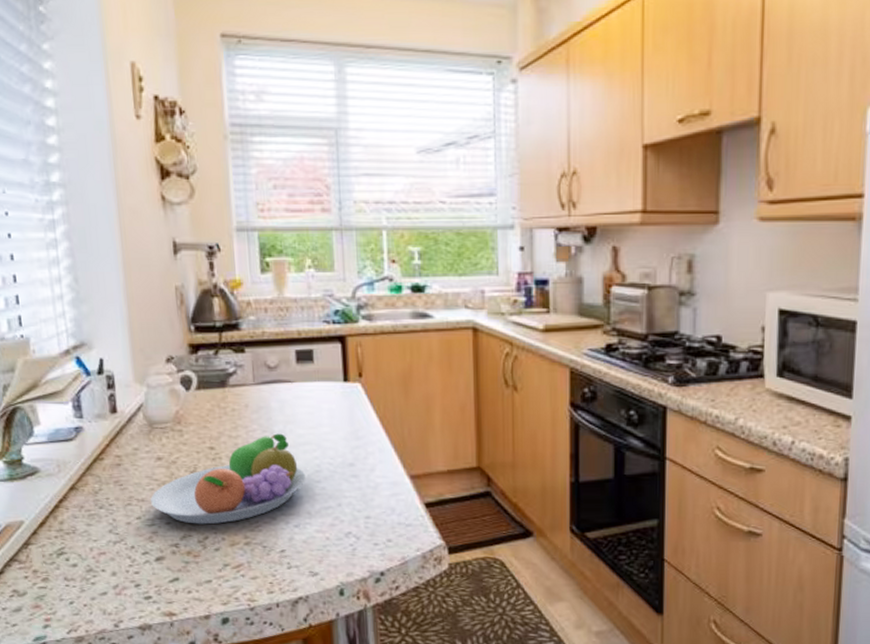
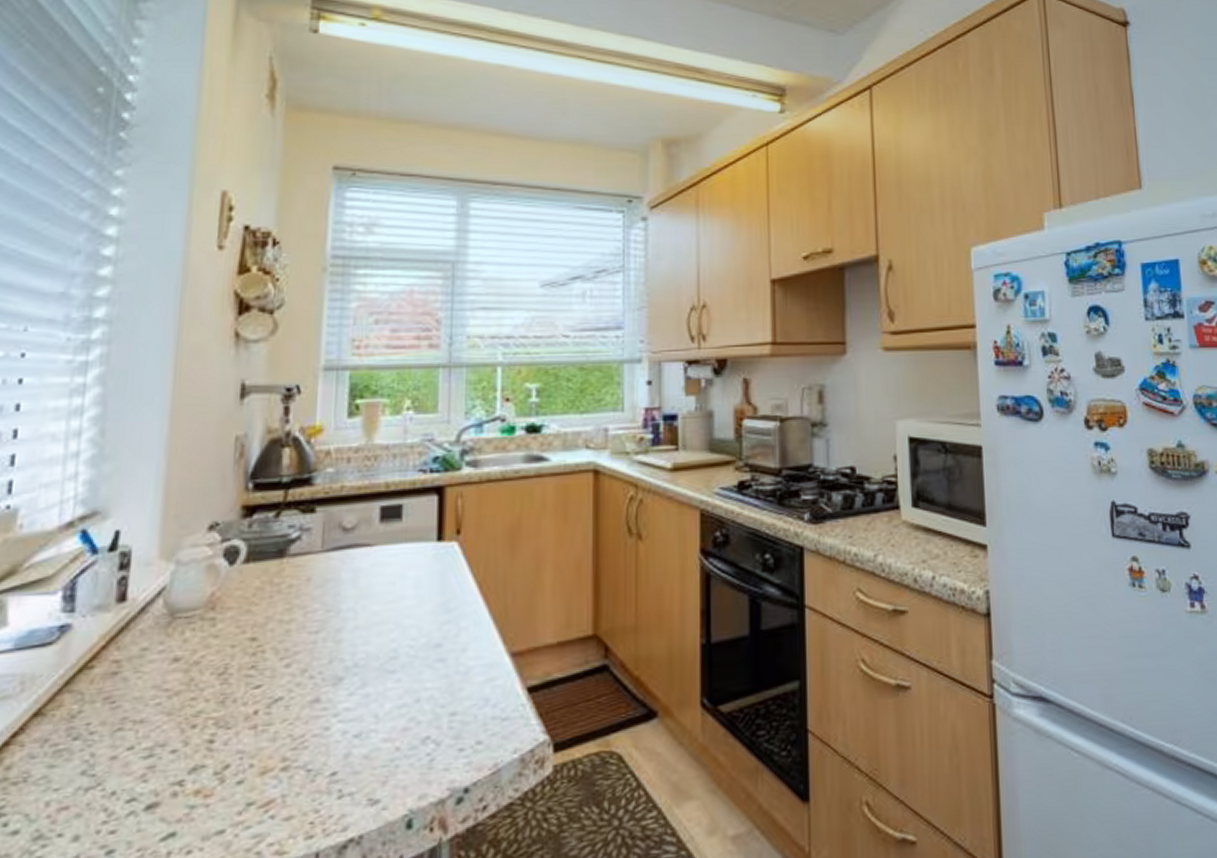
fruit bowl: present [151,433,306,525] -> none [153,612,377,749]

